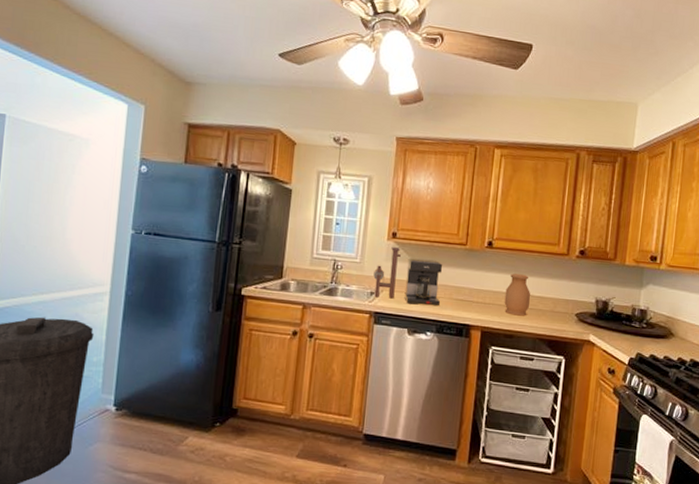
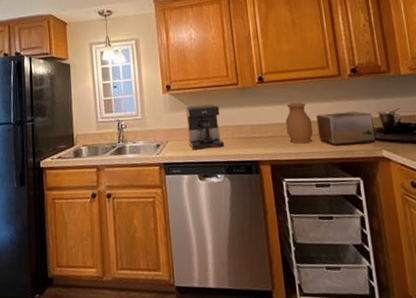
paper towel holder: present [373,246,401,299] -> none [156,98,180,149]
toaster: none [534,289,589,326] -> present [316,111,376,147]

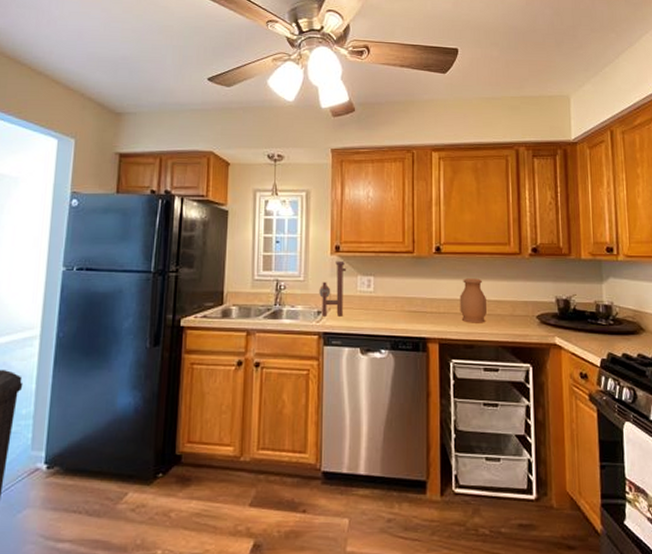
paper towel holder: none [156,98,180,149] -> present [319,260,346,317]
coffee maker: present [185,104,225,150] -> none [353,271,393,321]
toaster: present [316,111,376,147] -> none [492,293,550,330]

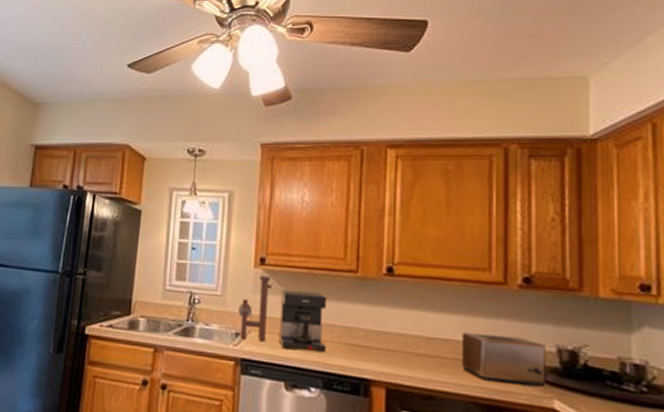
coffee maker: none [353,271,393,321] -> present [278,289,328,353]
decorative jar: present [459,278,487,323] -> none [416,310,454,370]
toaster: none [492,293,550,330] -> present [462,332,546,387]

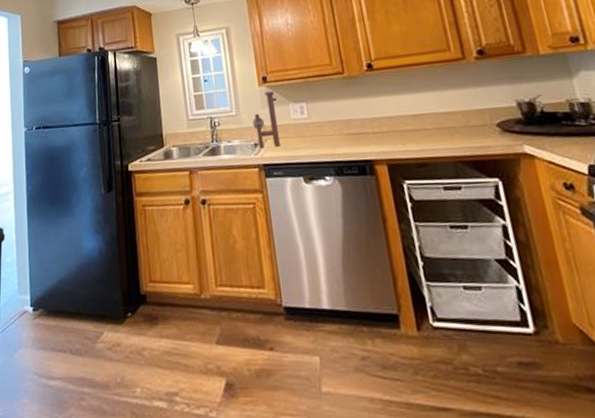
coffee maker: present [278,289,328,353] -> none [284,96,333,149]
toaster: present [462,332,546,387] -> none [439,99,515,142]

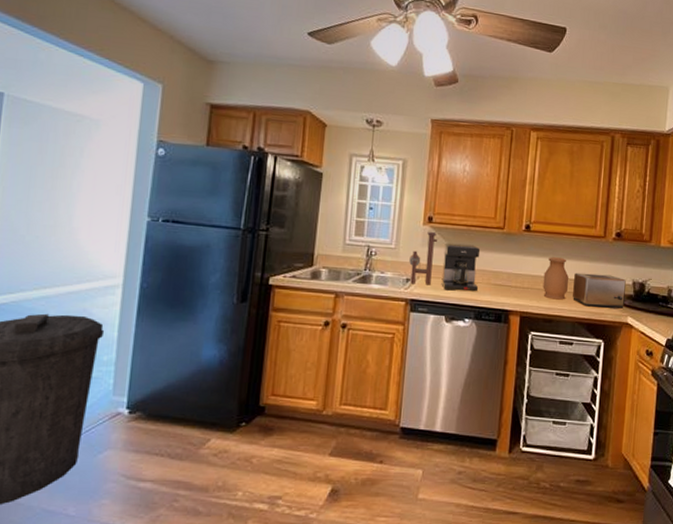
coffee maker: none [284,96,333,149] -> present [441,243,481,292]
decorative jar: none [402,91,436,140] -> present [542,257,569,300]
toaster: none [439,99,515,142] -> present [573,272,626,309]

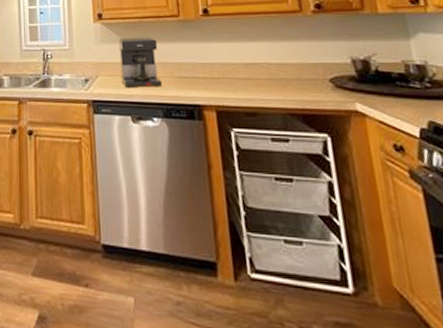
paper towel holder: present [409,231,437,285] -> none [85,28,111,84]
decorative jar: present [542,257,569,300] -> none [234,40,268,89]
toaster: present [573,272,626,309] -> none [272,54,347,95]

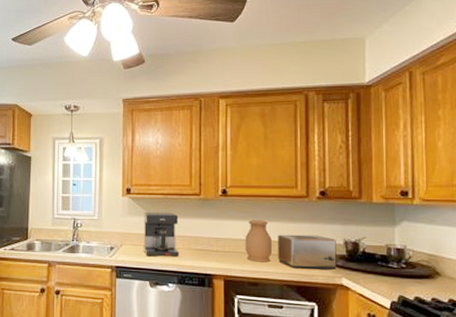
decorative jar: none [234,40,268,89] -> present [245,220,272,263]
toaster: none [272,54,347,95] -> present [278,234,337,270]

